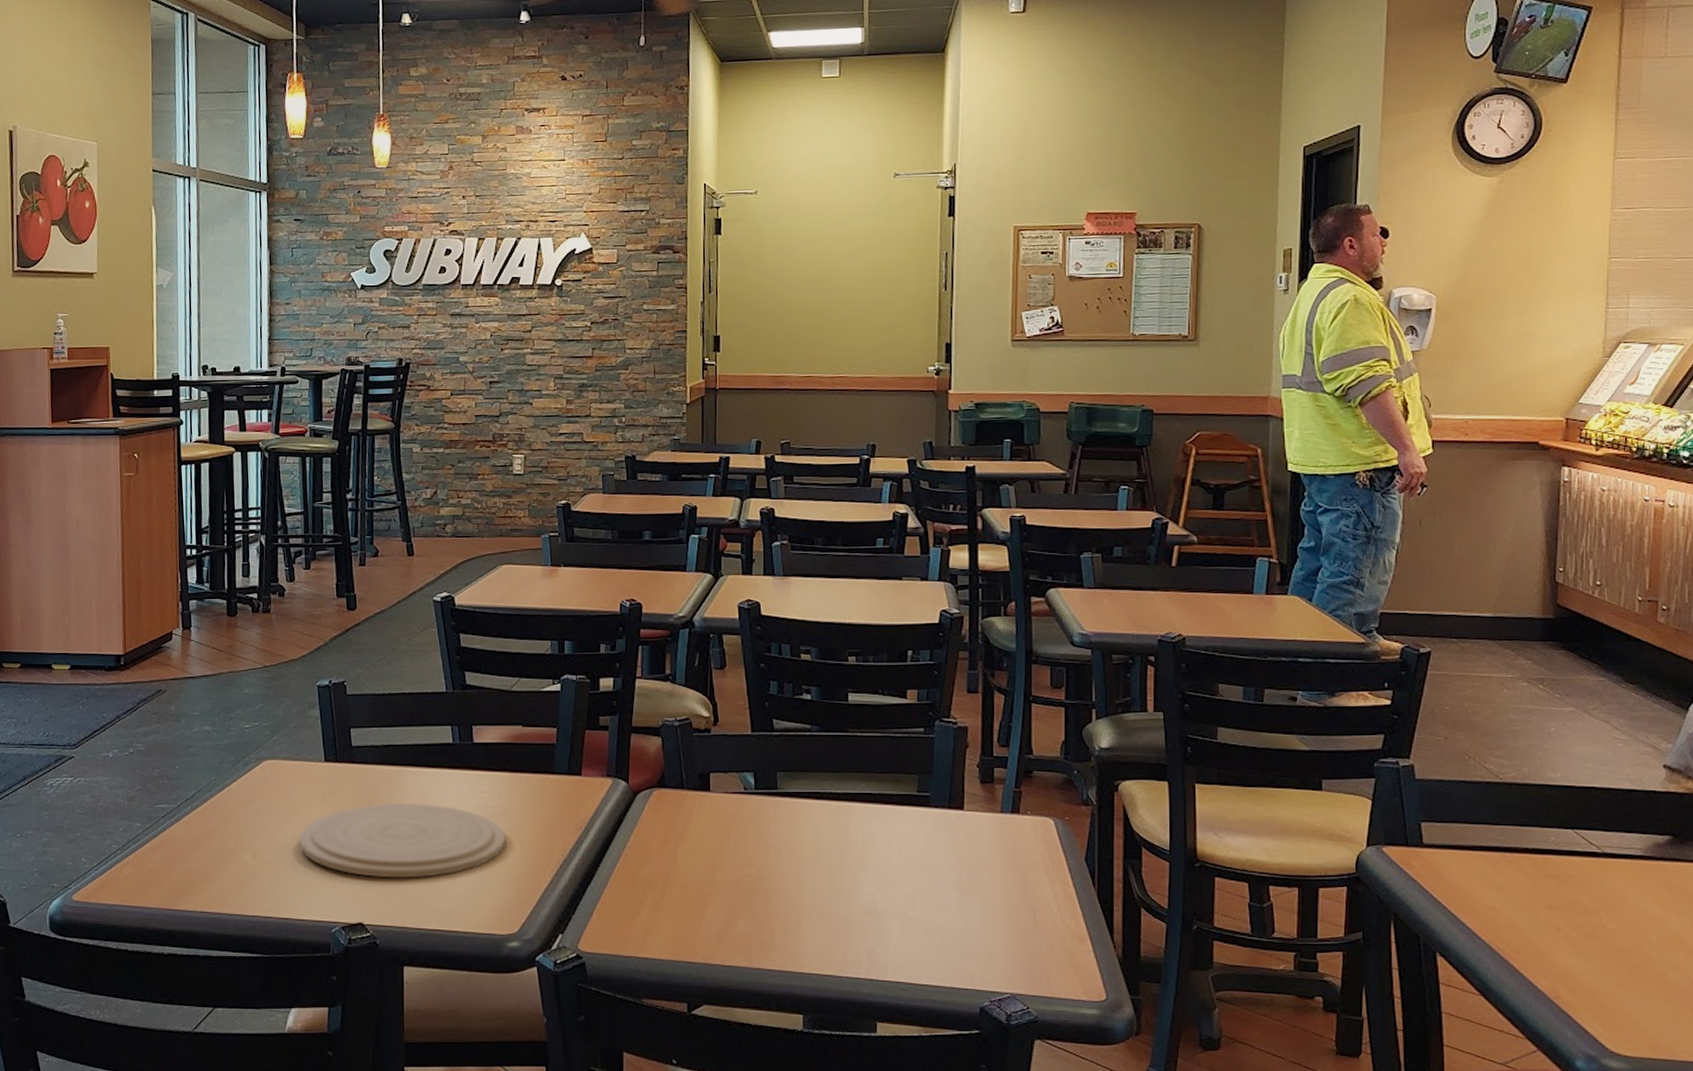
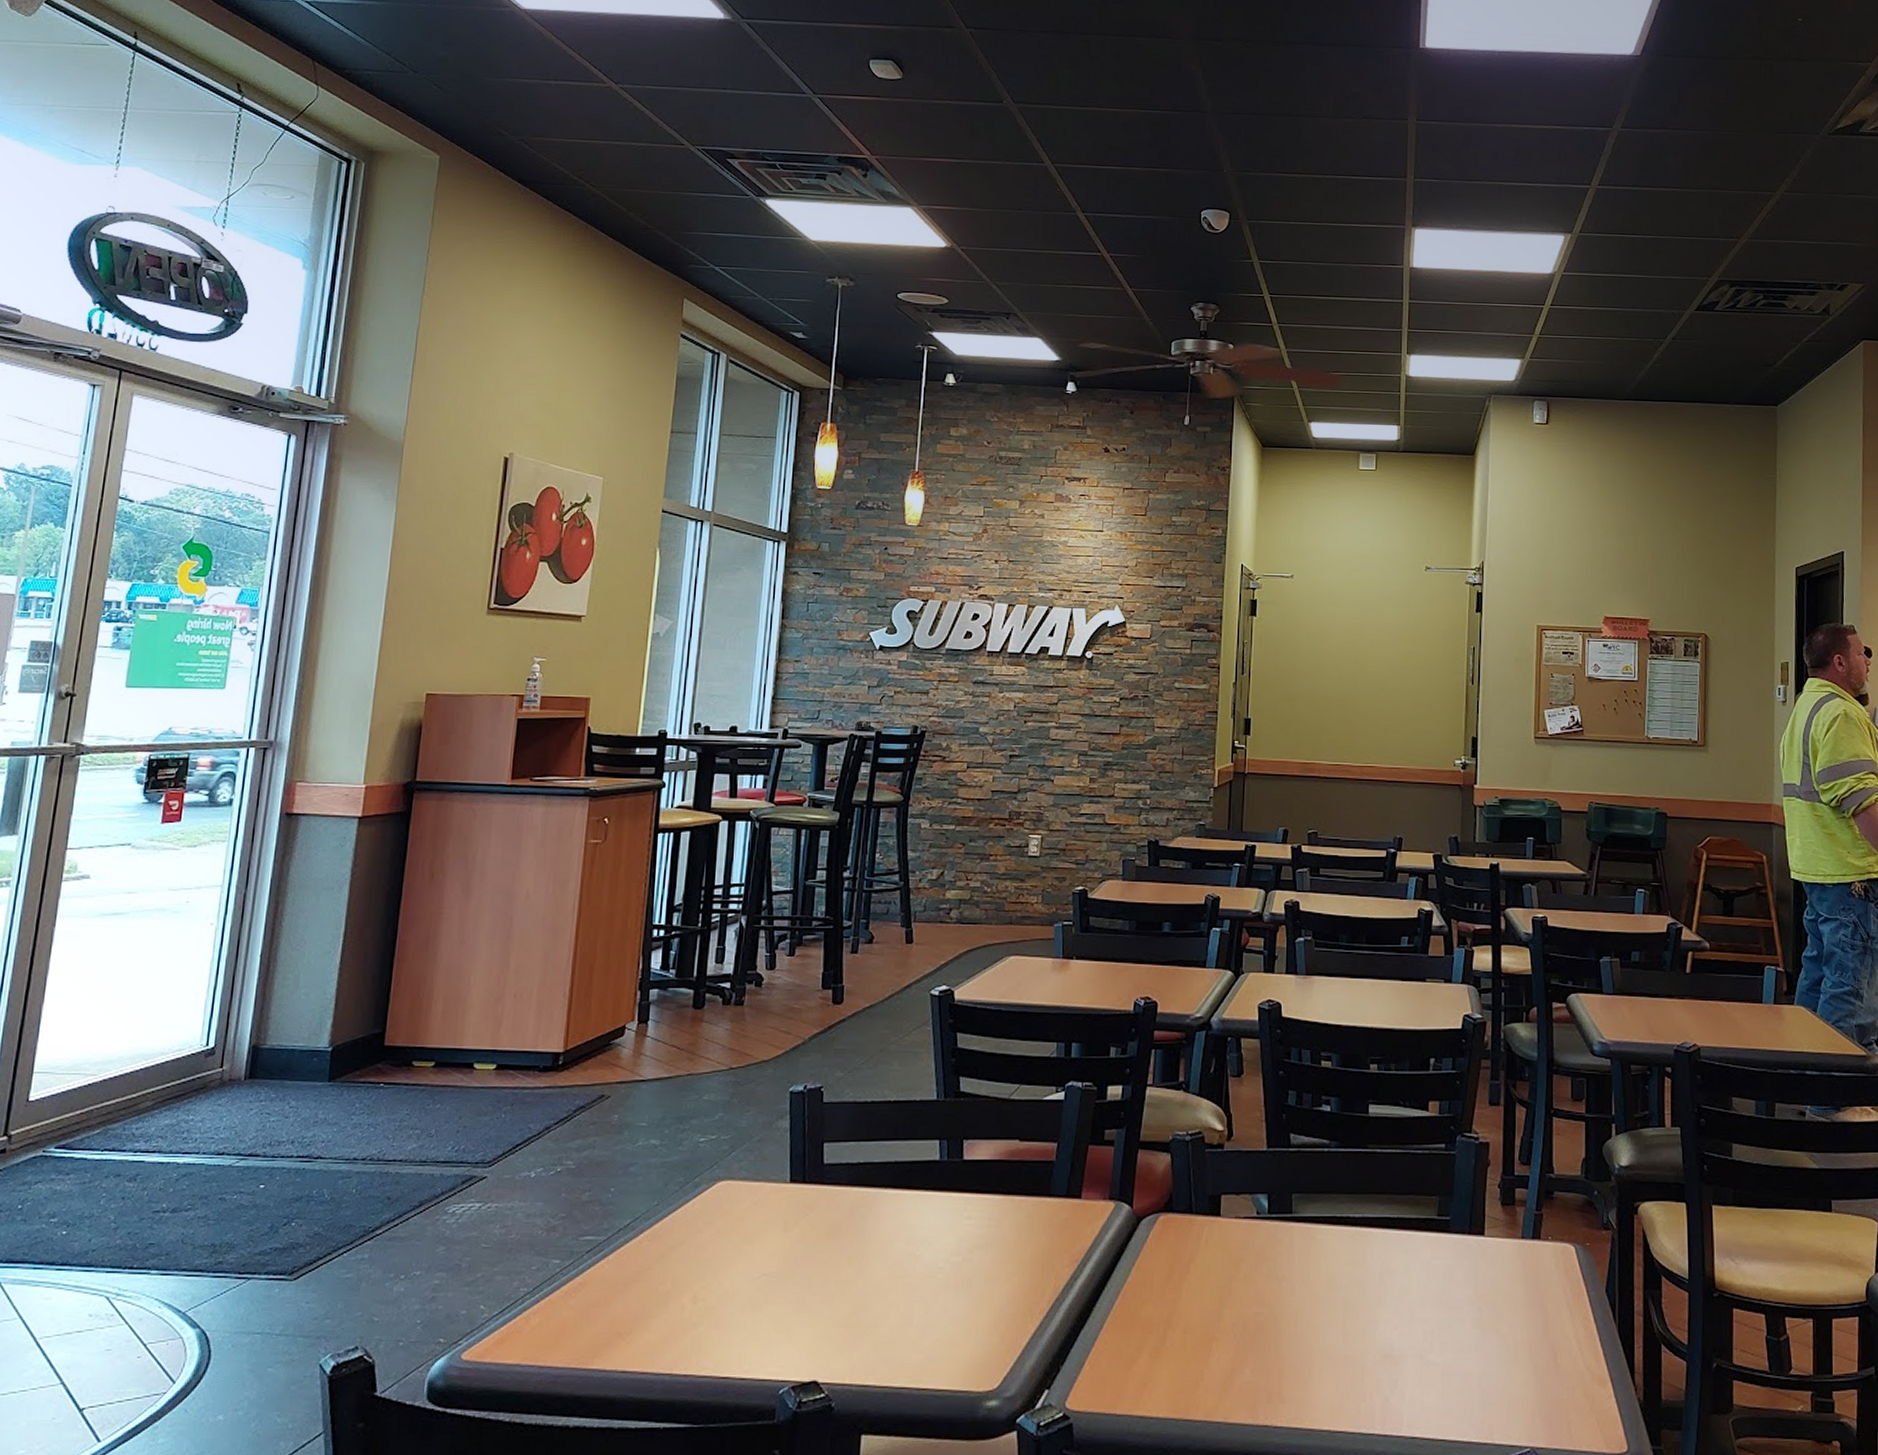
plate: present [299,802,505,878] -> none [750,1231,991,1325]

